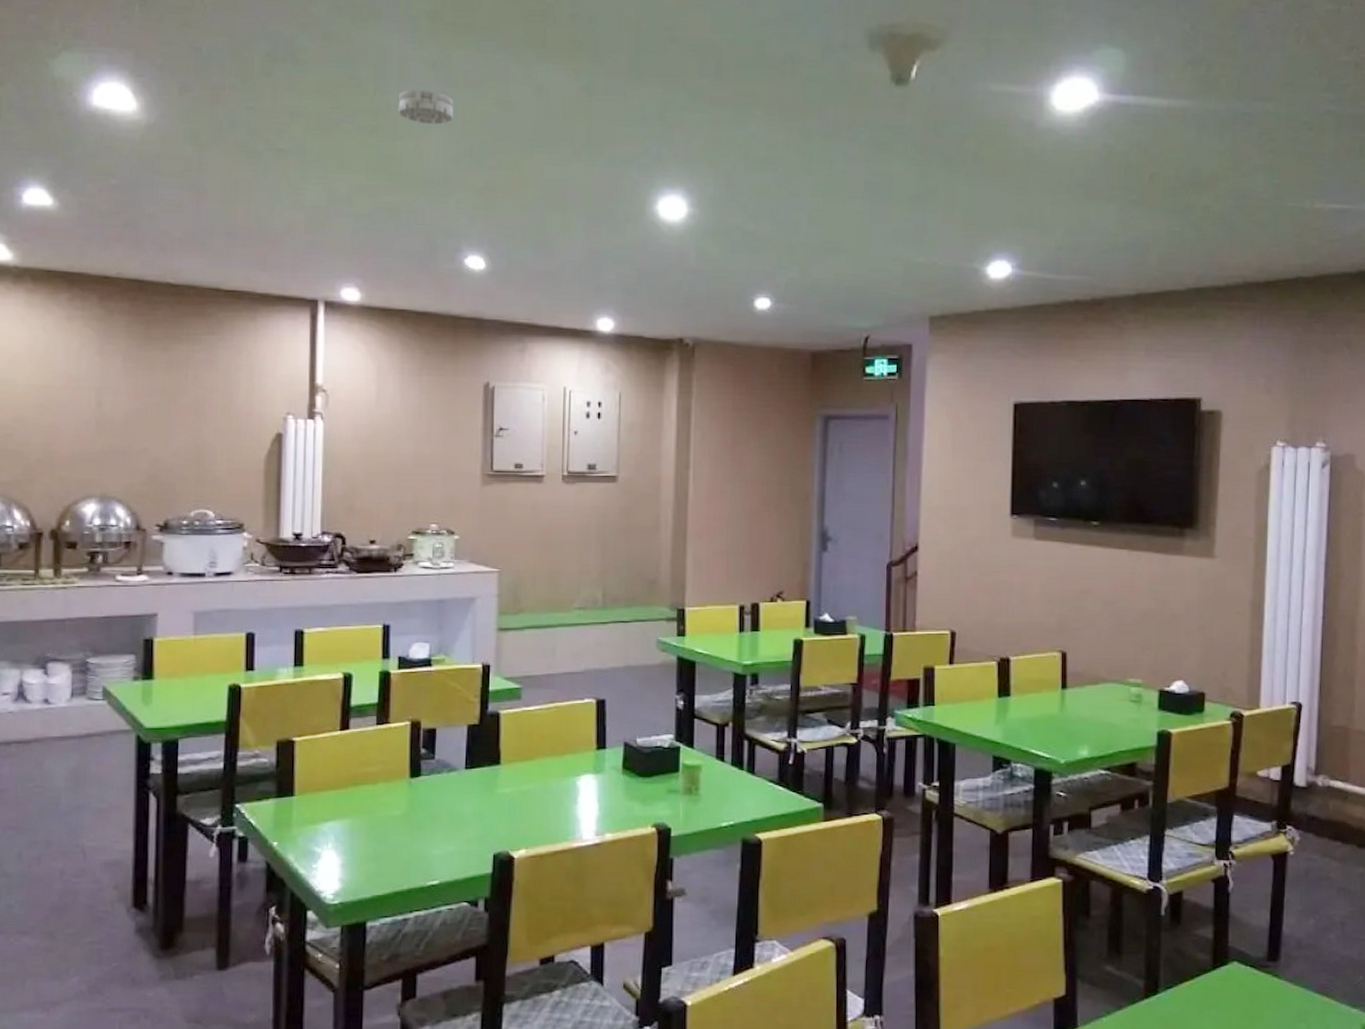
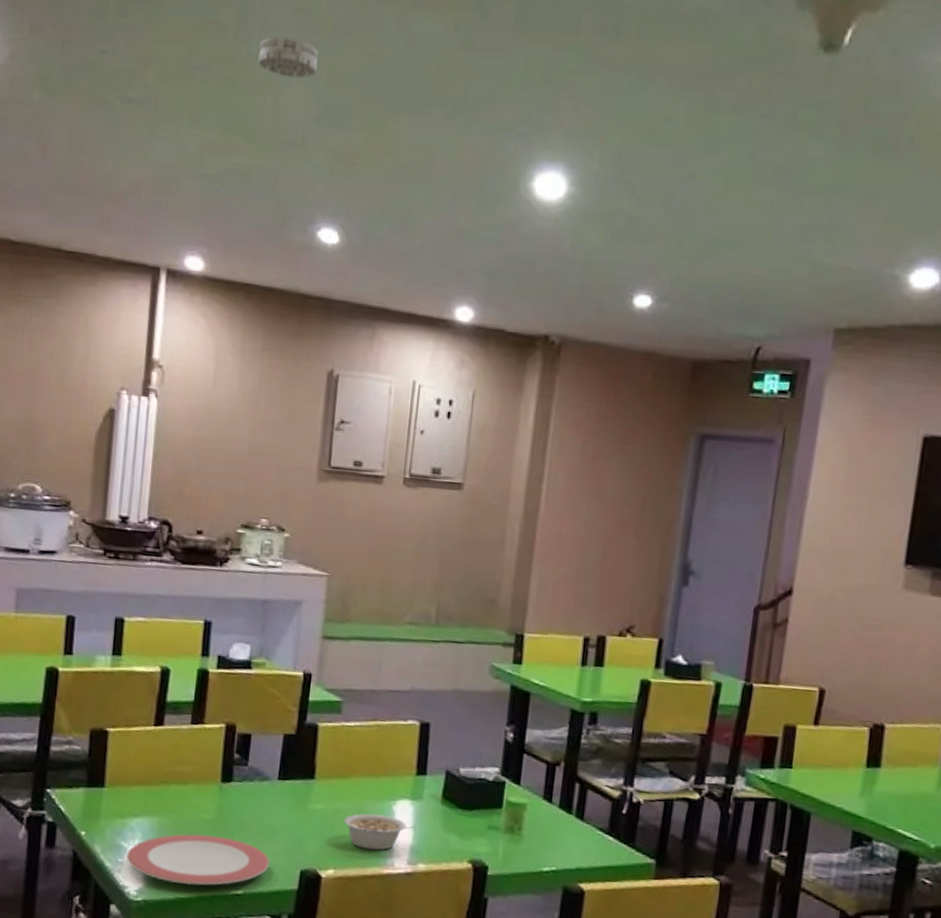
plate: none [320,830,462,883] -> present [126,834,270,886]
legume: none [532,791,600,826] -> present [344,813,415,851]

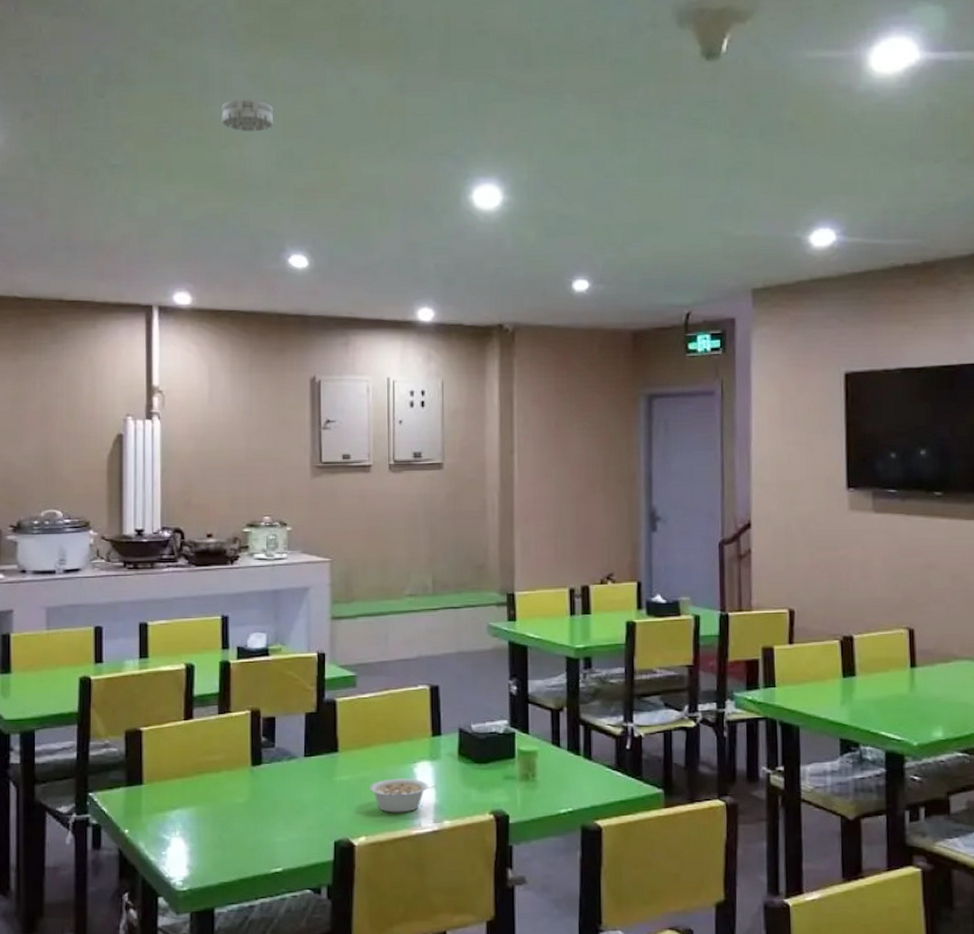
plate: present [126,834,270,886] -> none [169,818,304,870]

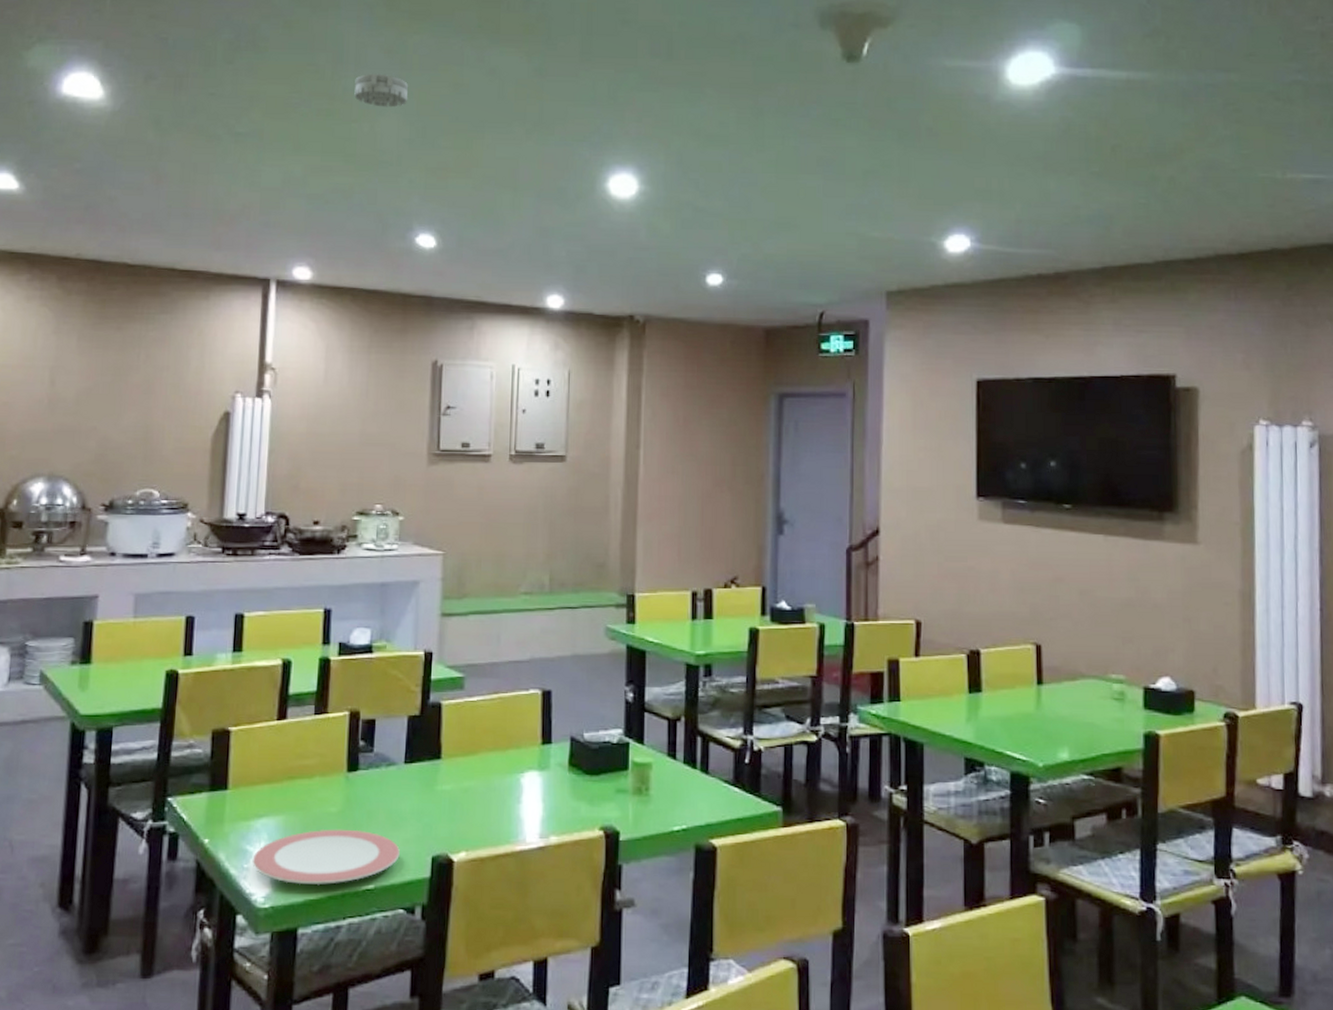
plate: none [169,818,304,870] -> present [252,829,400,886]
legume: present [370,778,437,813] -> none [473,789,544,827]

